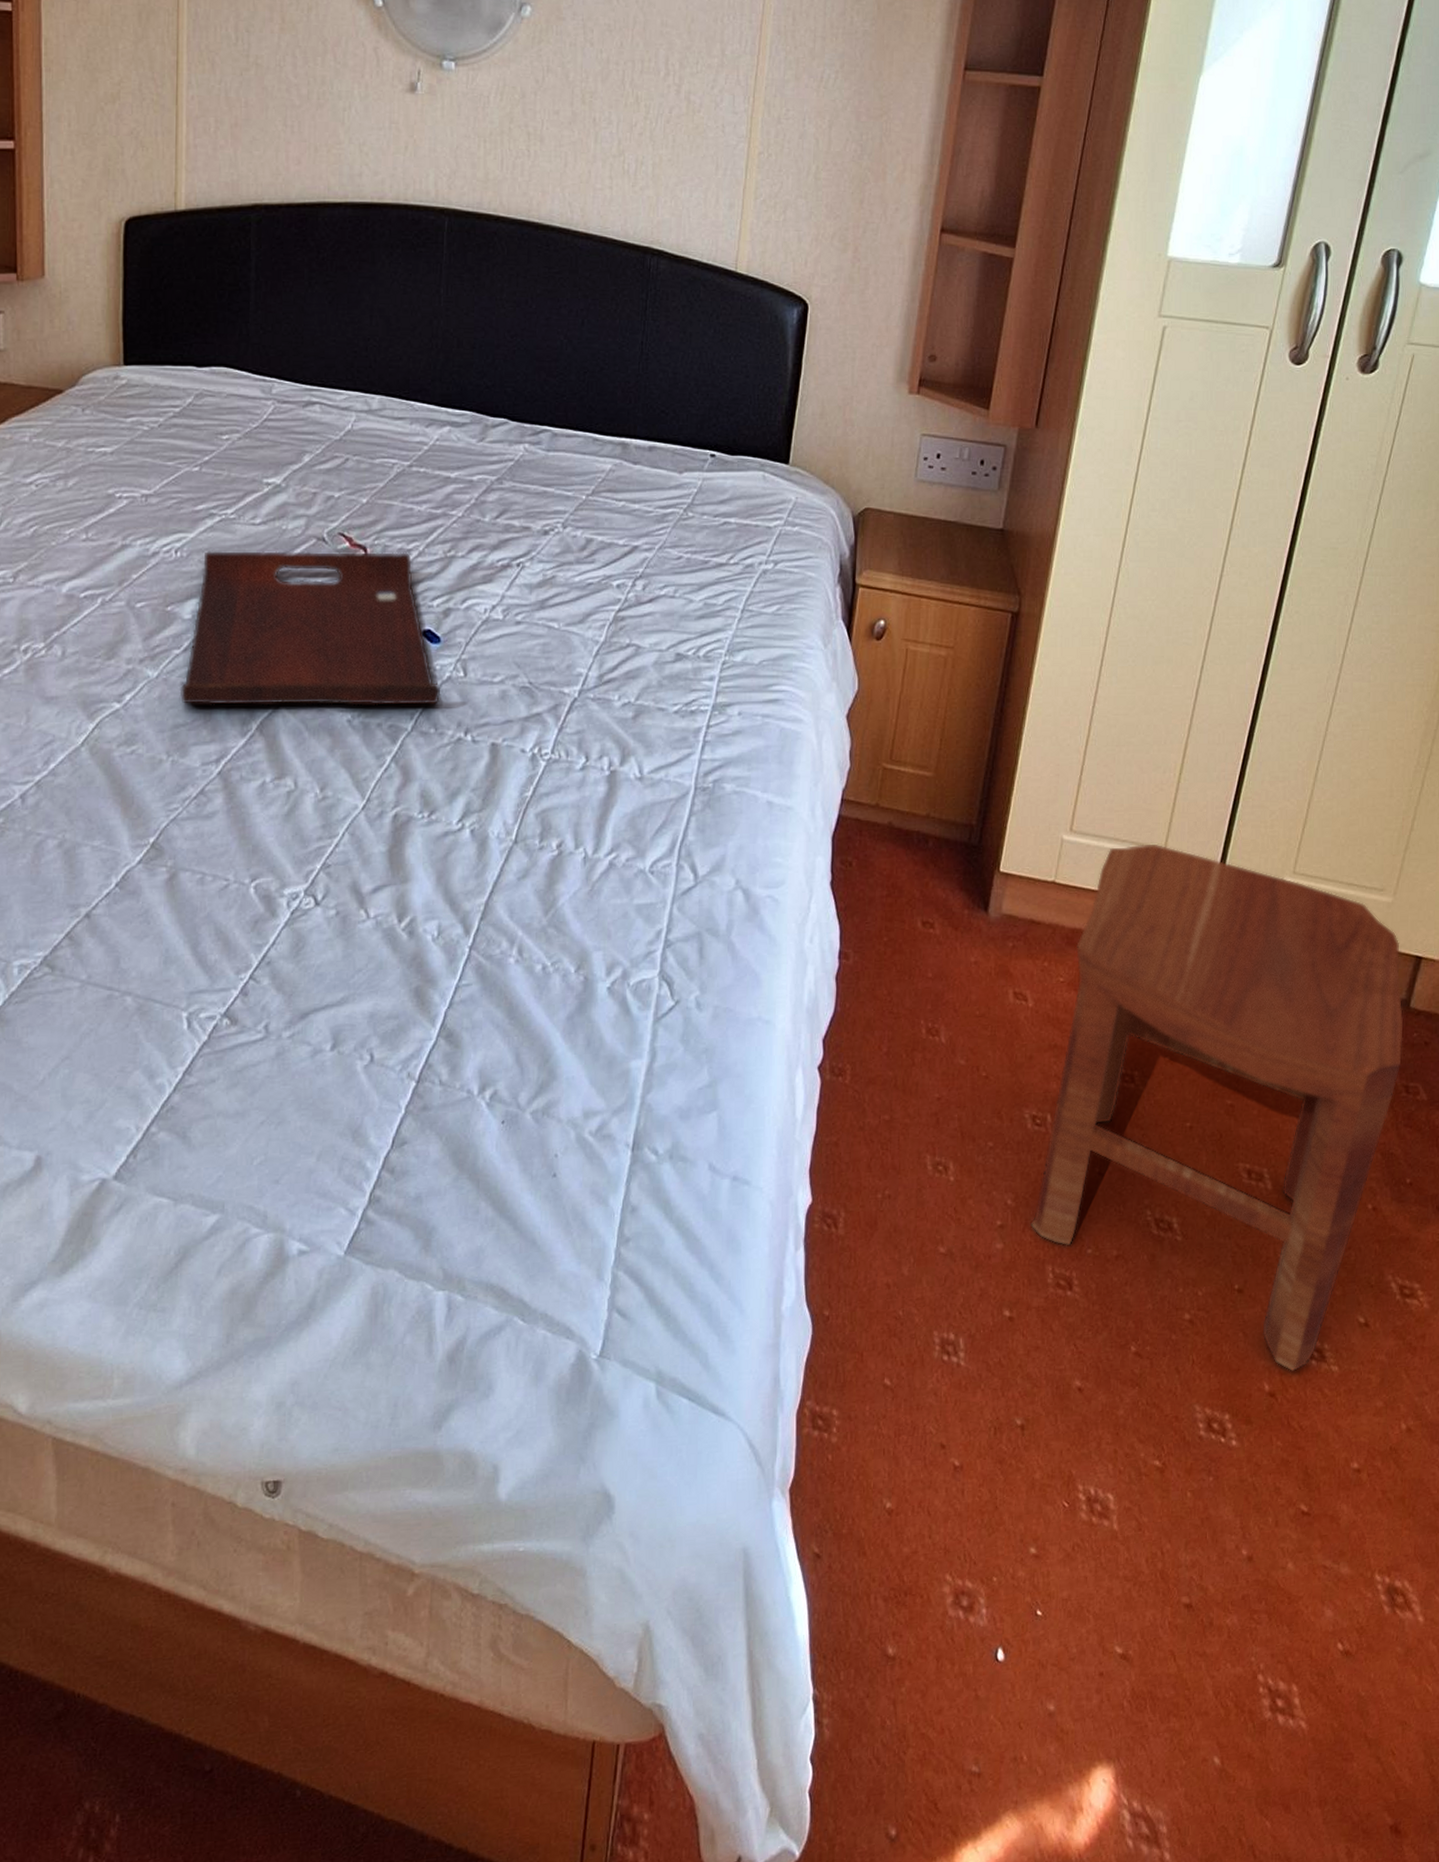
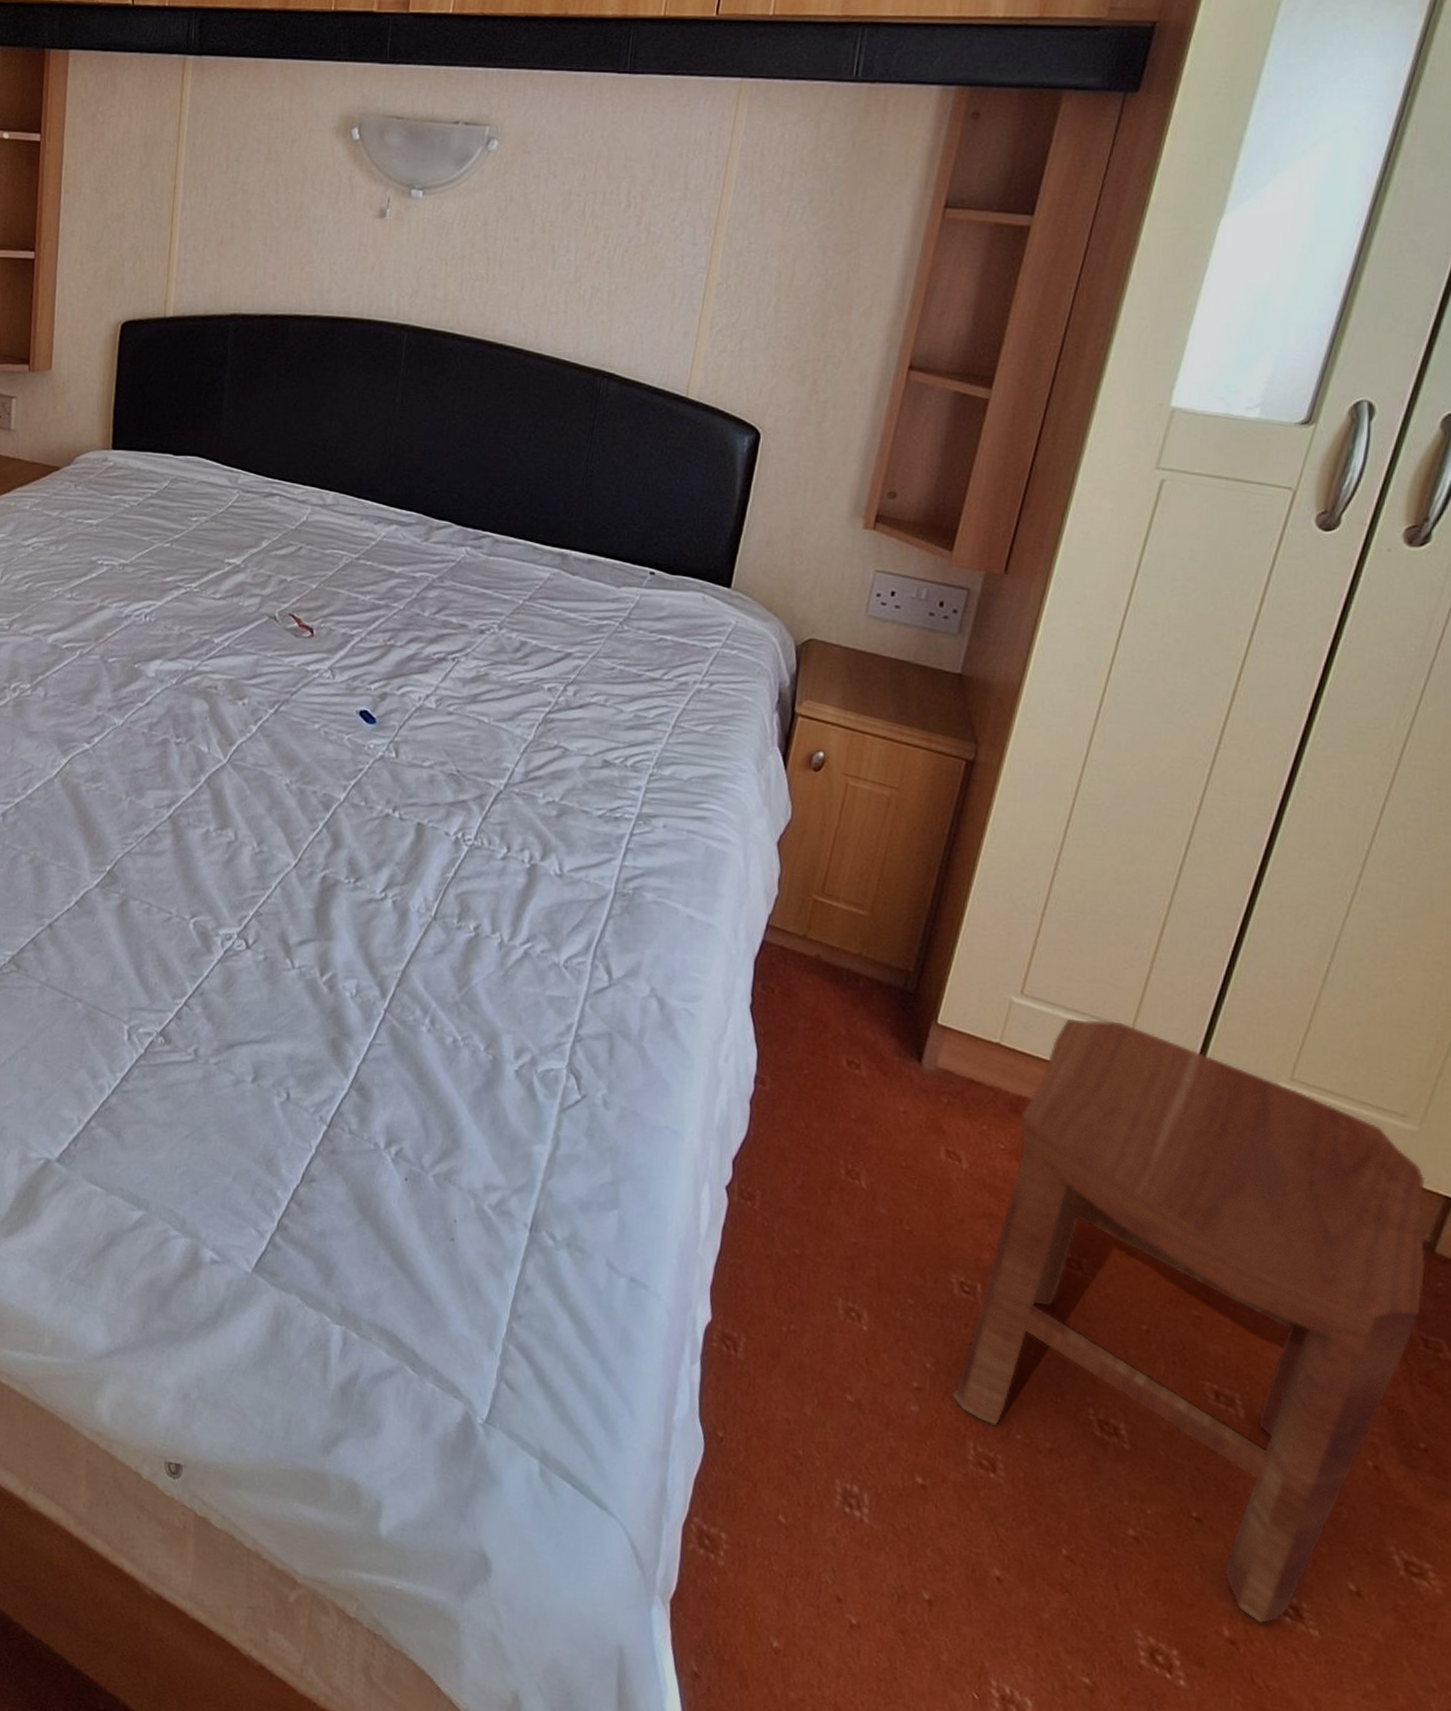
serving tray: present [181,551,441,706] -> none [141,619,374,780]

